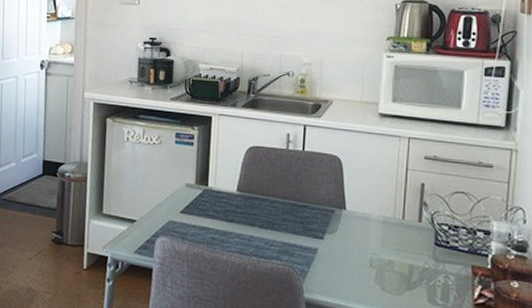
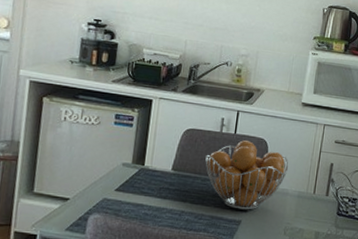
fruit basket: none [272,158,369,237] -> present [205,140,289,210]

